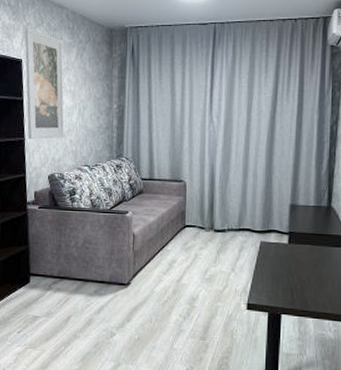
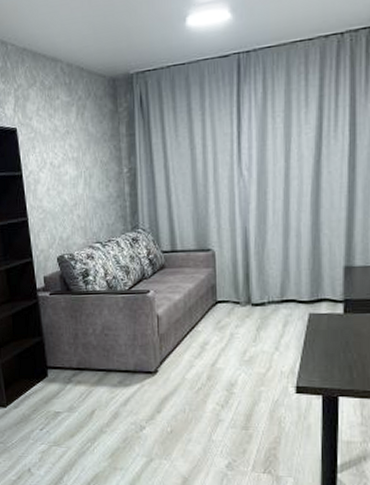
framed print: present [24,27,64,139] -> none [16,90,71,218]

